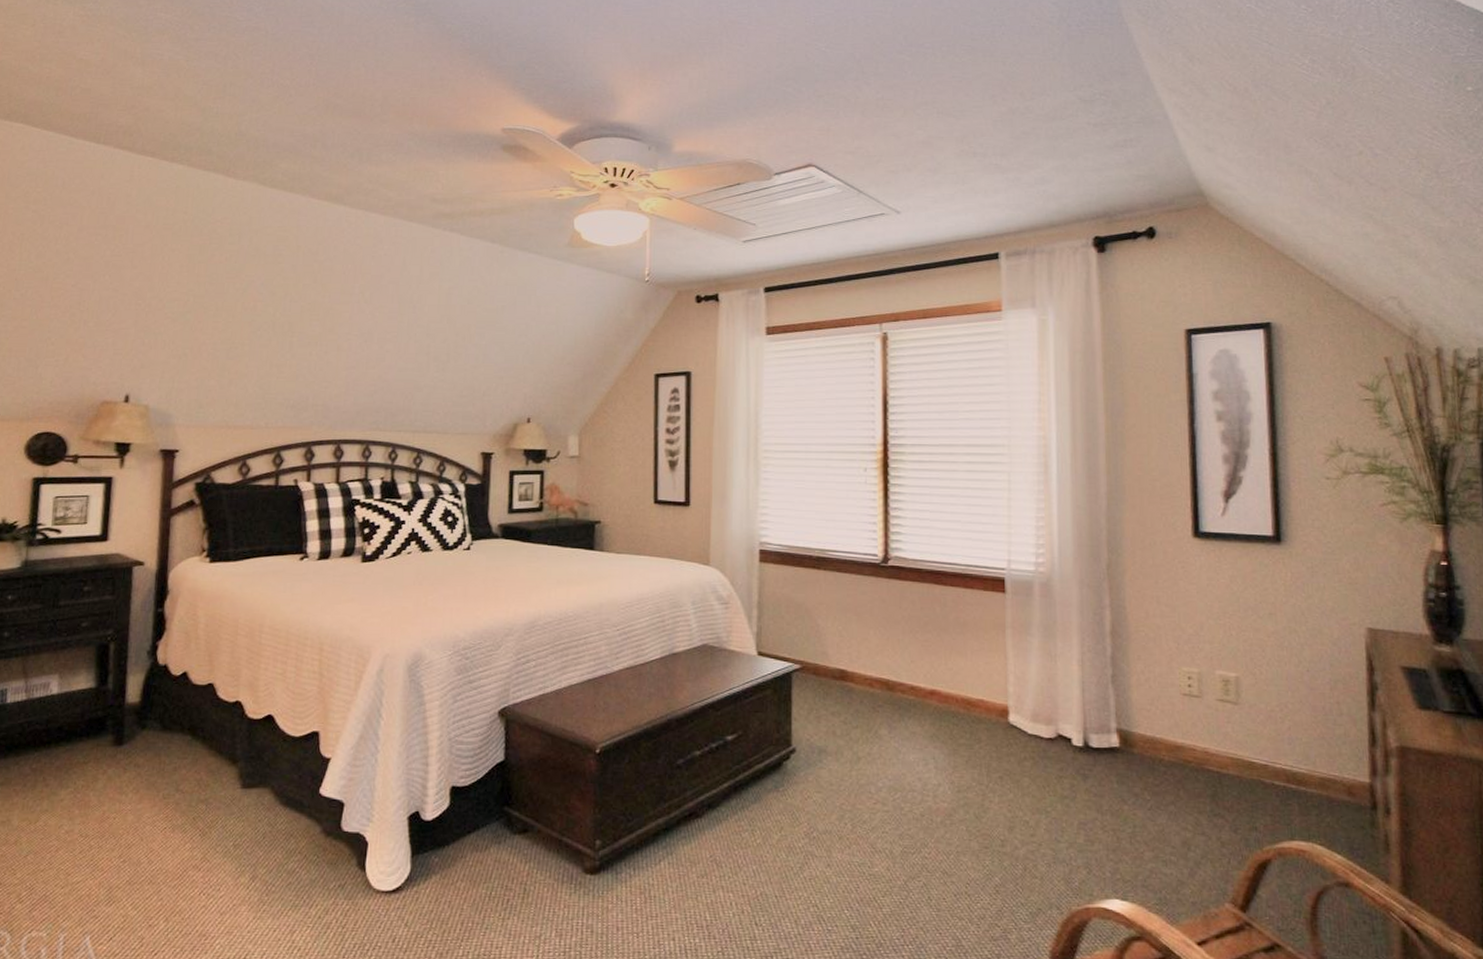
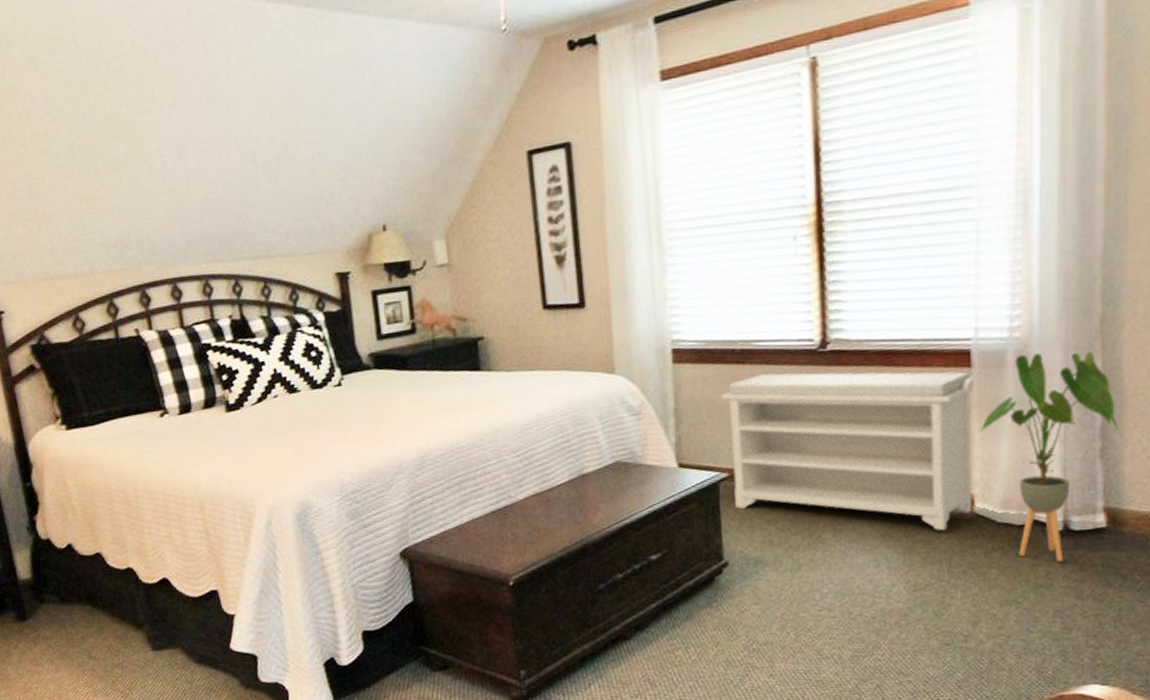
bench: none [798,580,1008,736] -> present [721,372,974,530]
house plant: none [1011,586,1127,776] -> present [978,351,1121,562]

